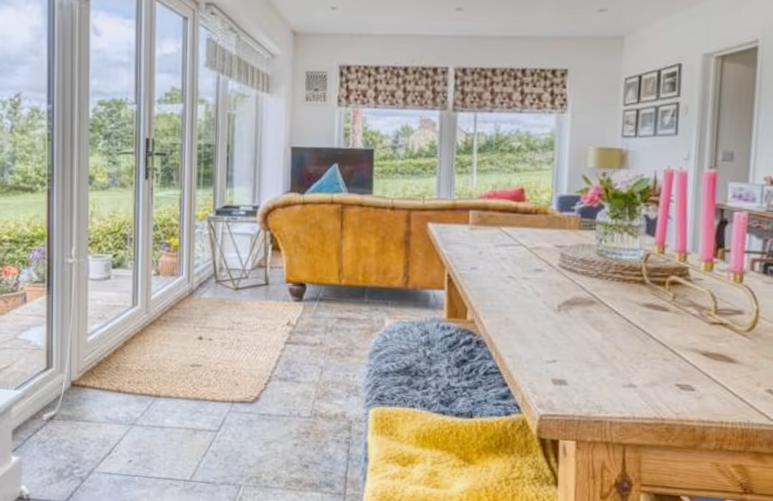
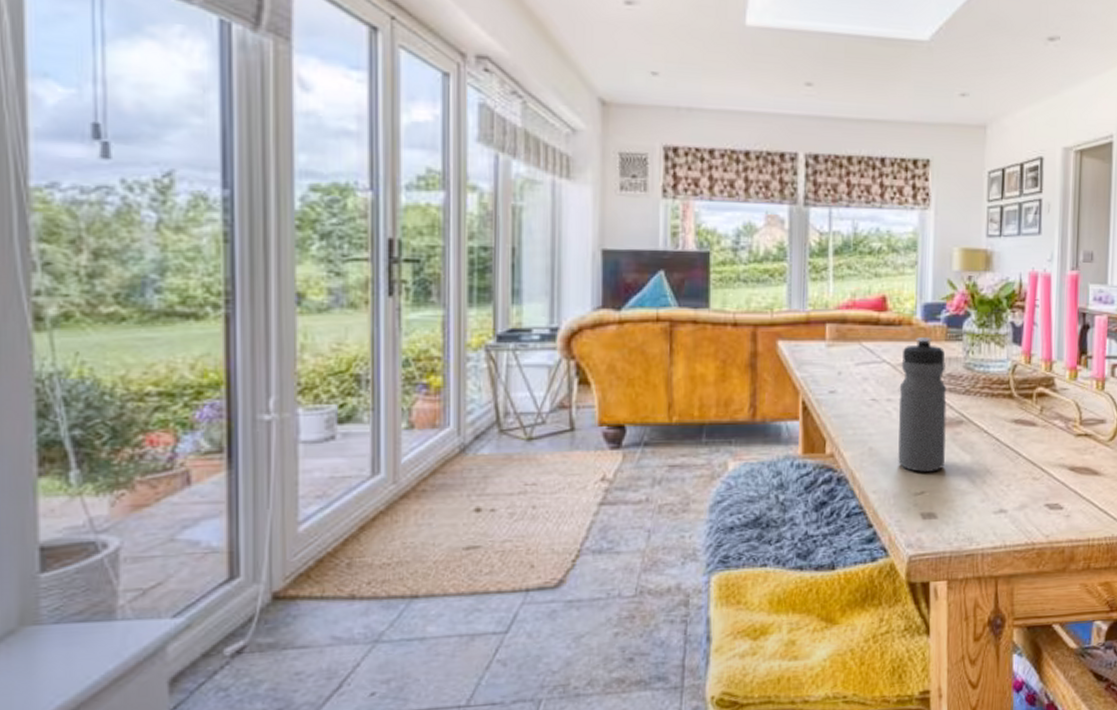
water bottle: none [532,225,580,344] -> present [898,337,947,472]

